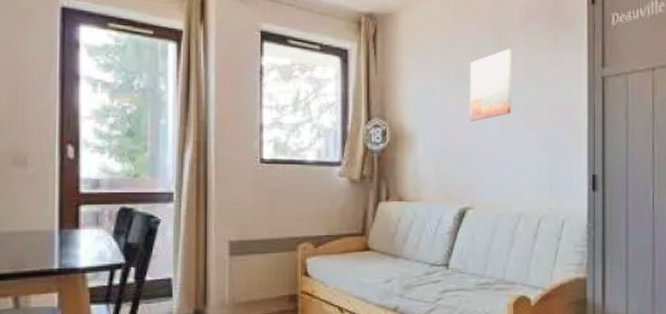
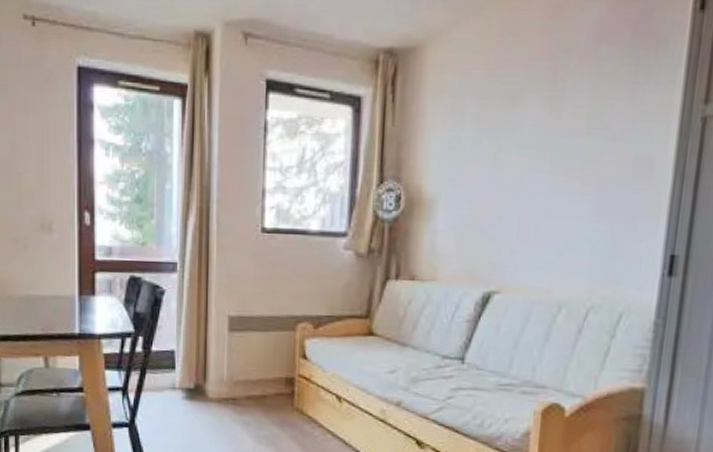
wall art: present [470,48,511,122] -> none [506,84,571,184]

